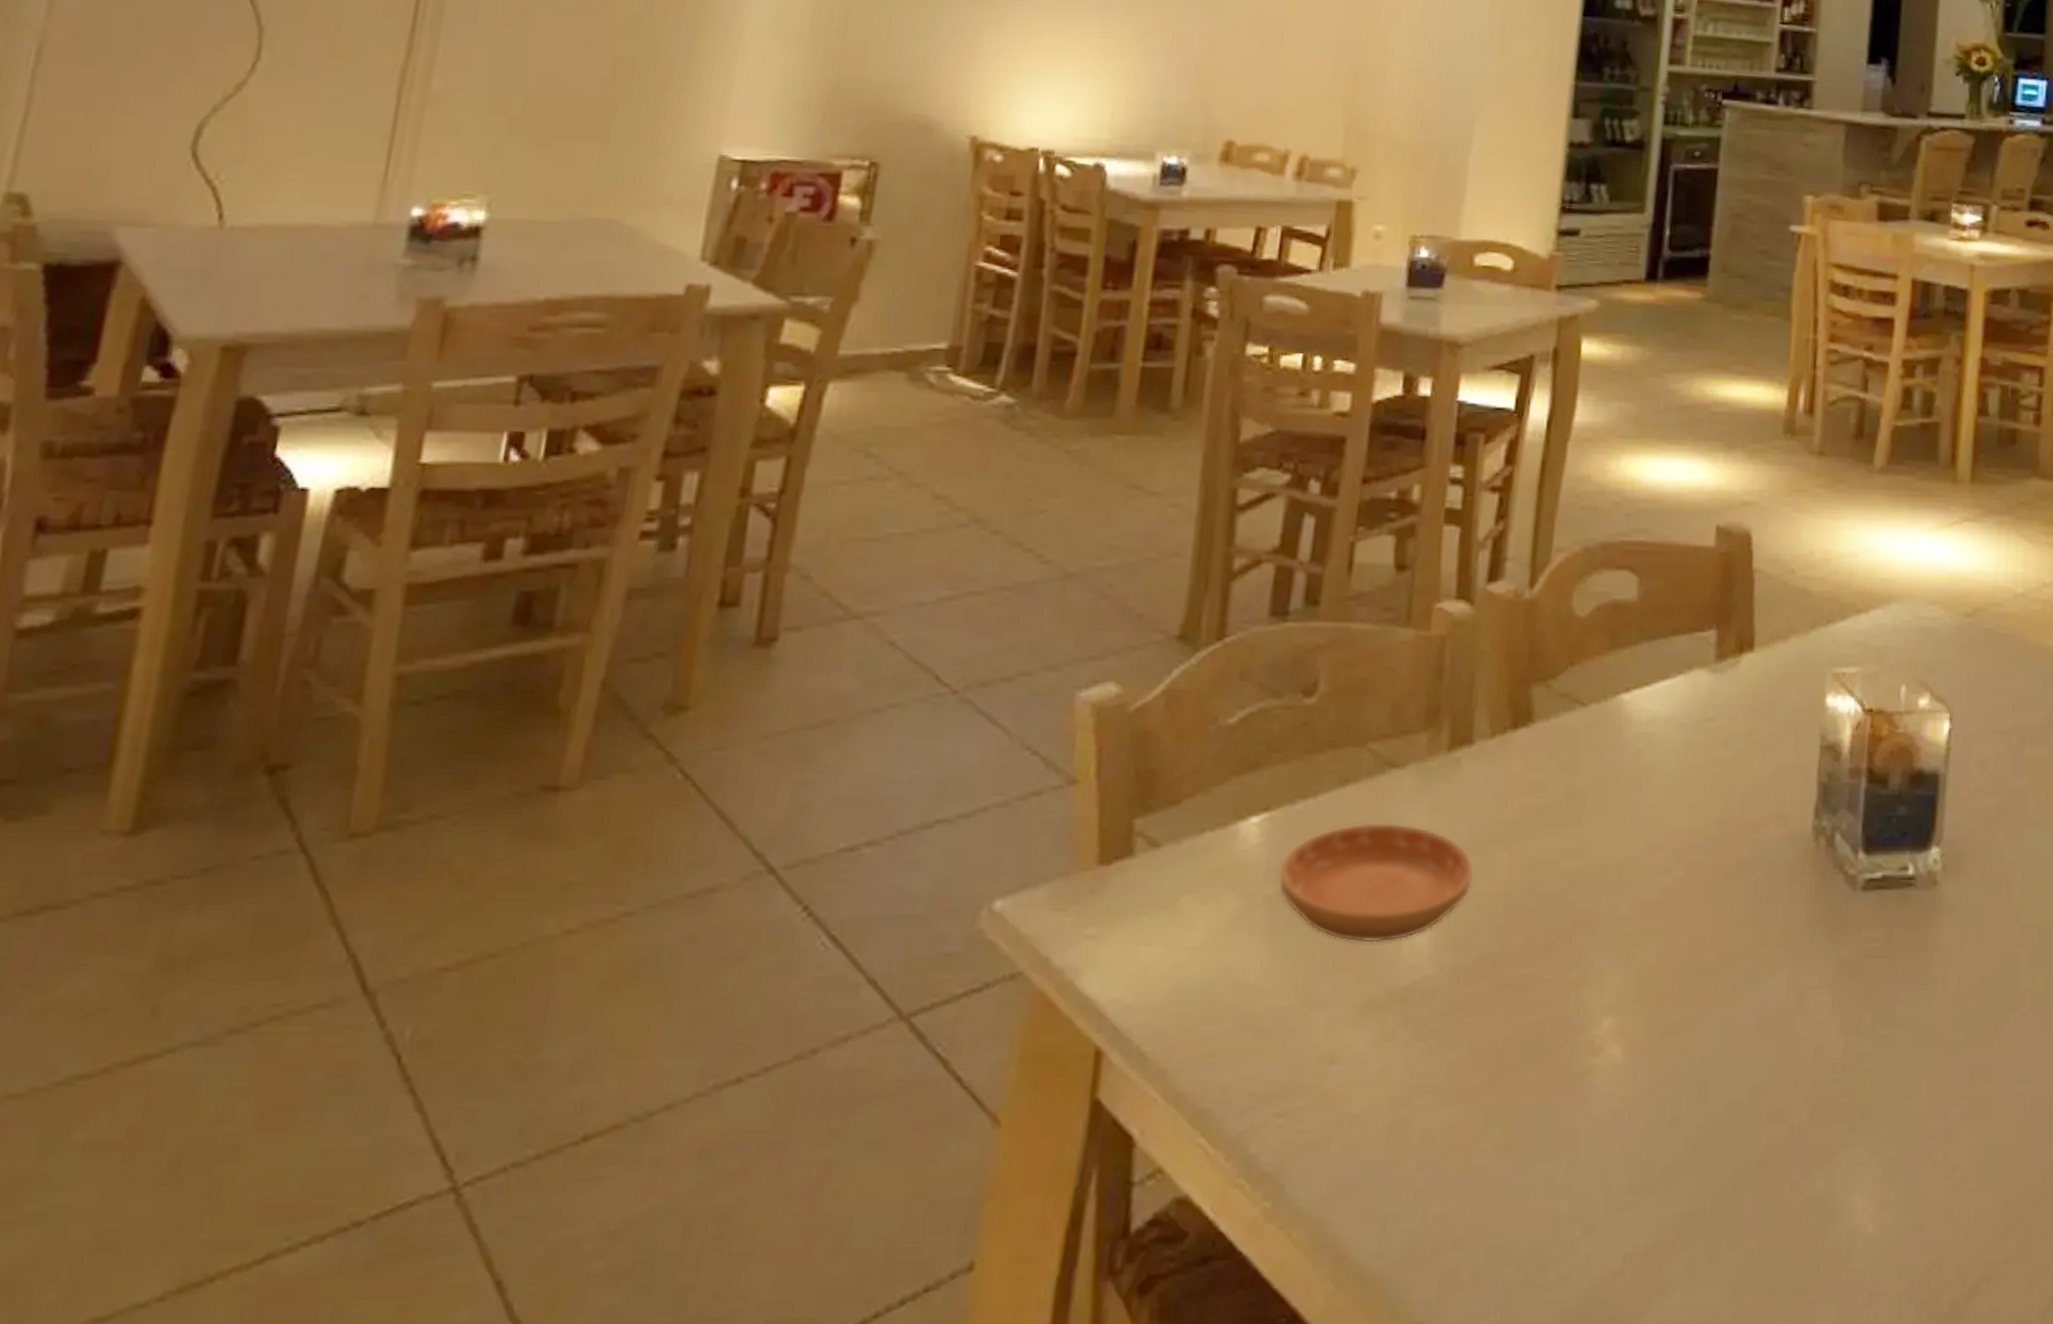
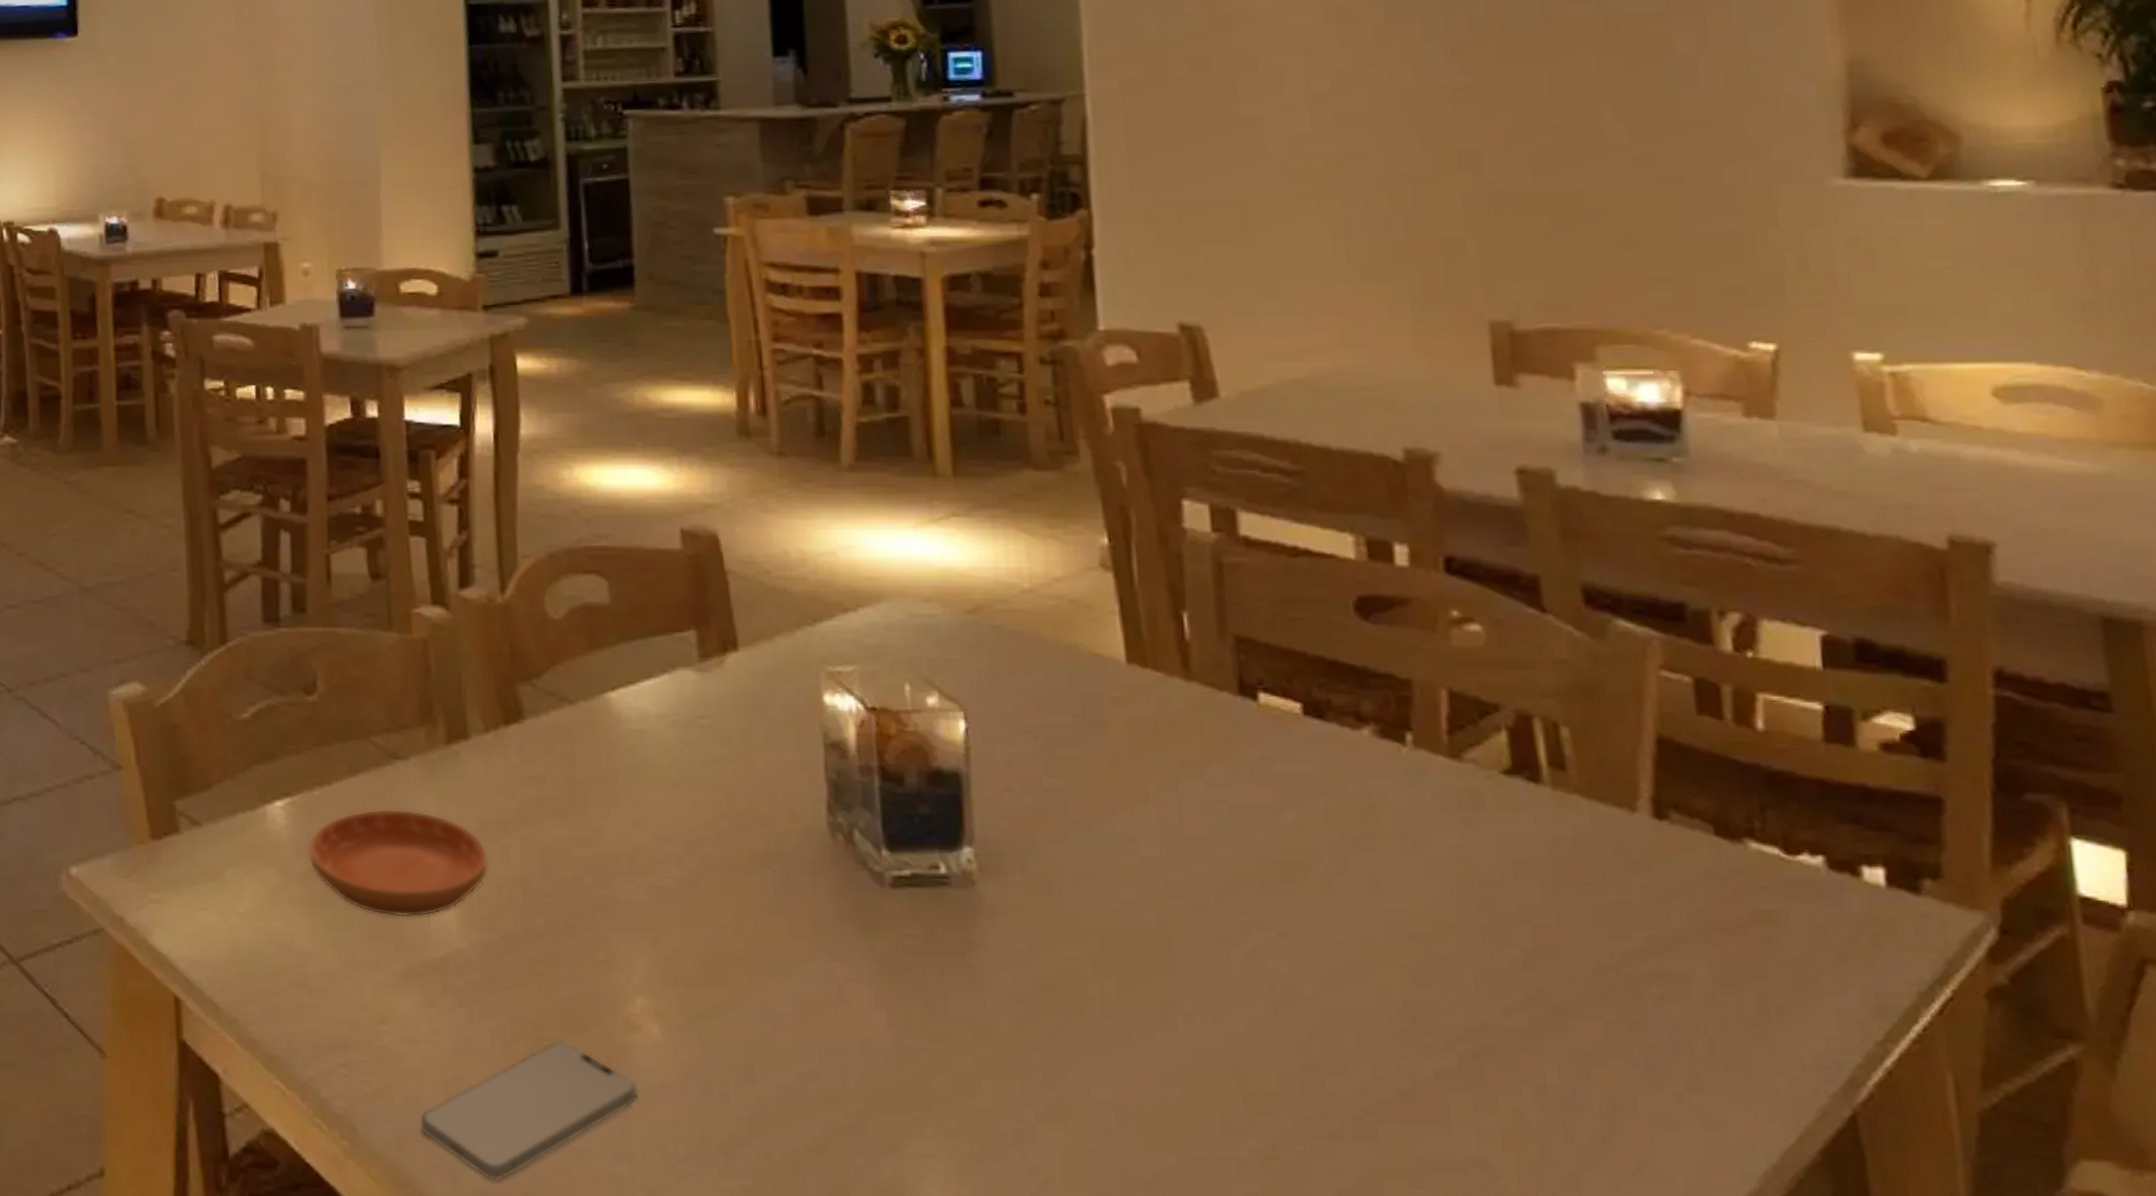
smartphone: none [1354,1069,1592,1233] -> present [420,1040,639,1182]

